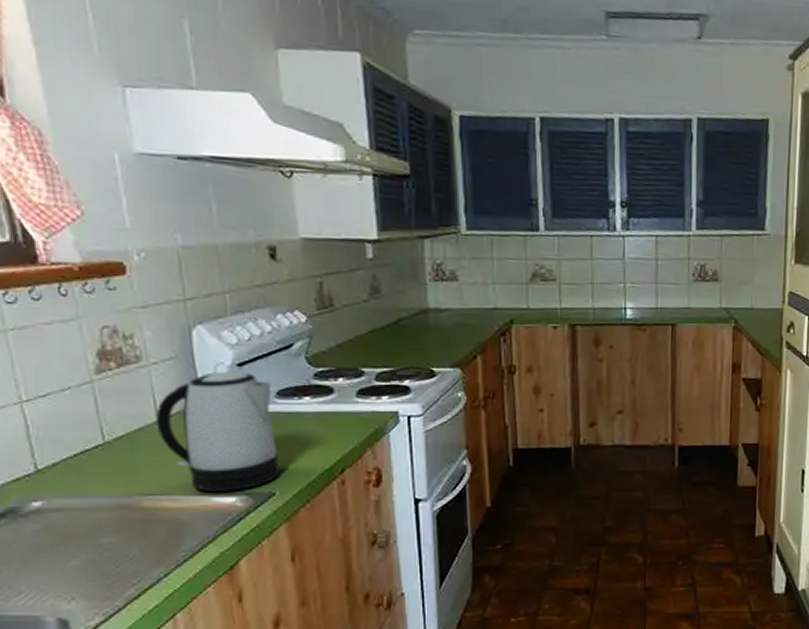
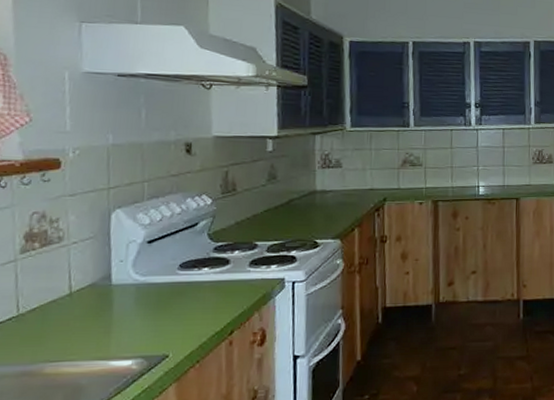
kettle: present [156,371,280,493] -> none [68,248,175,357]

